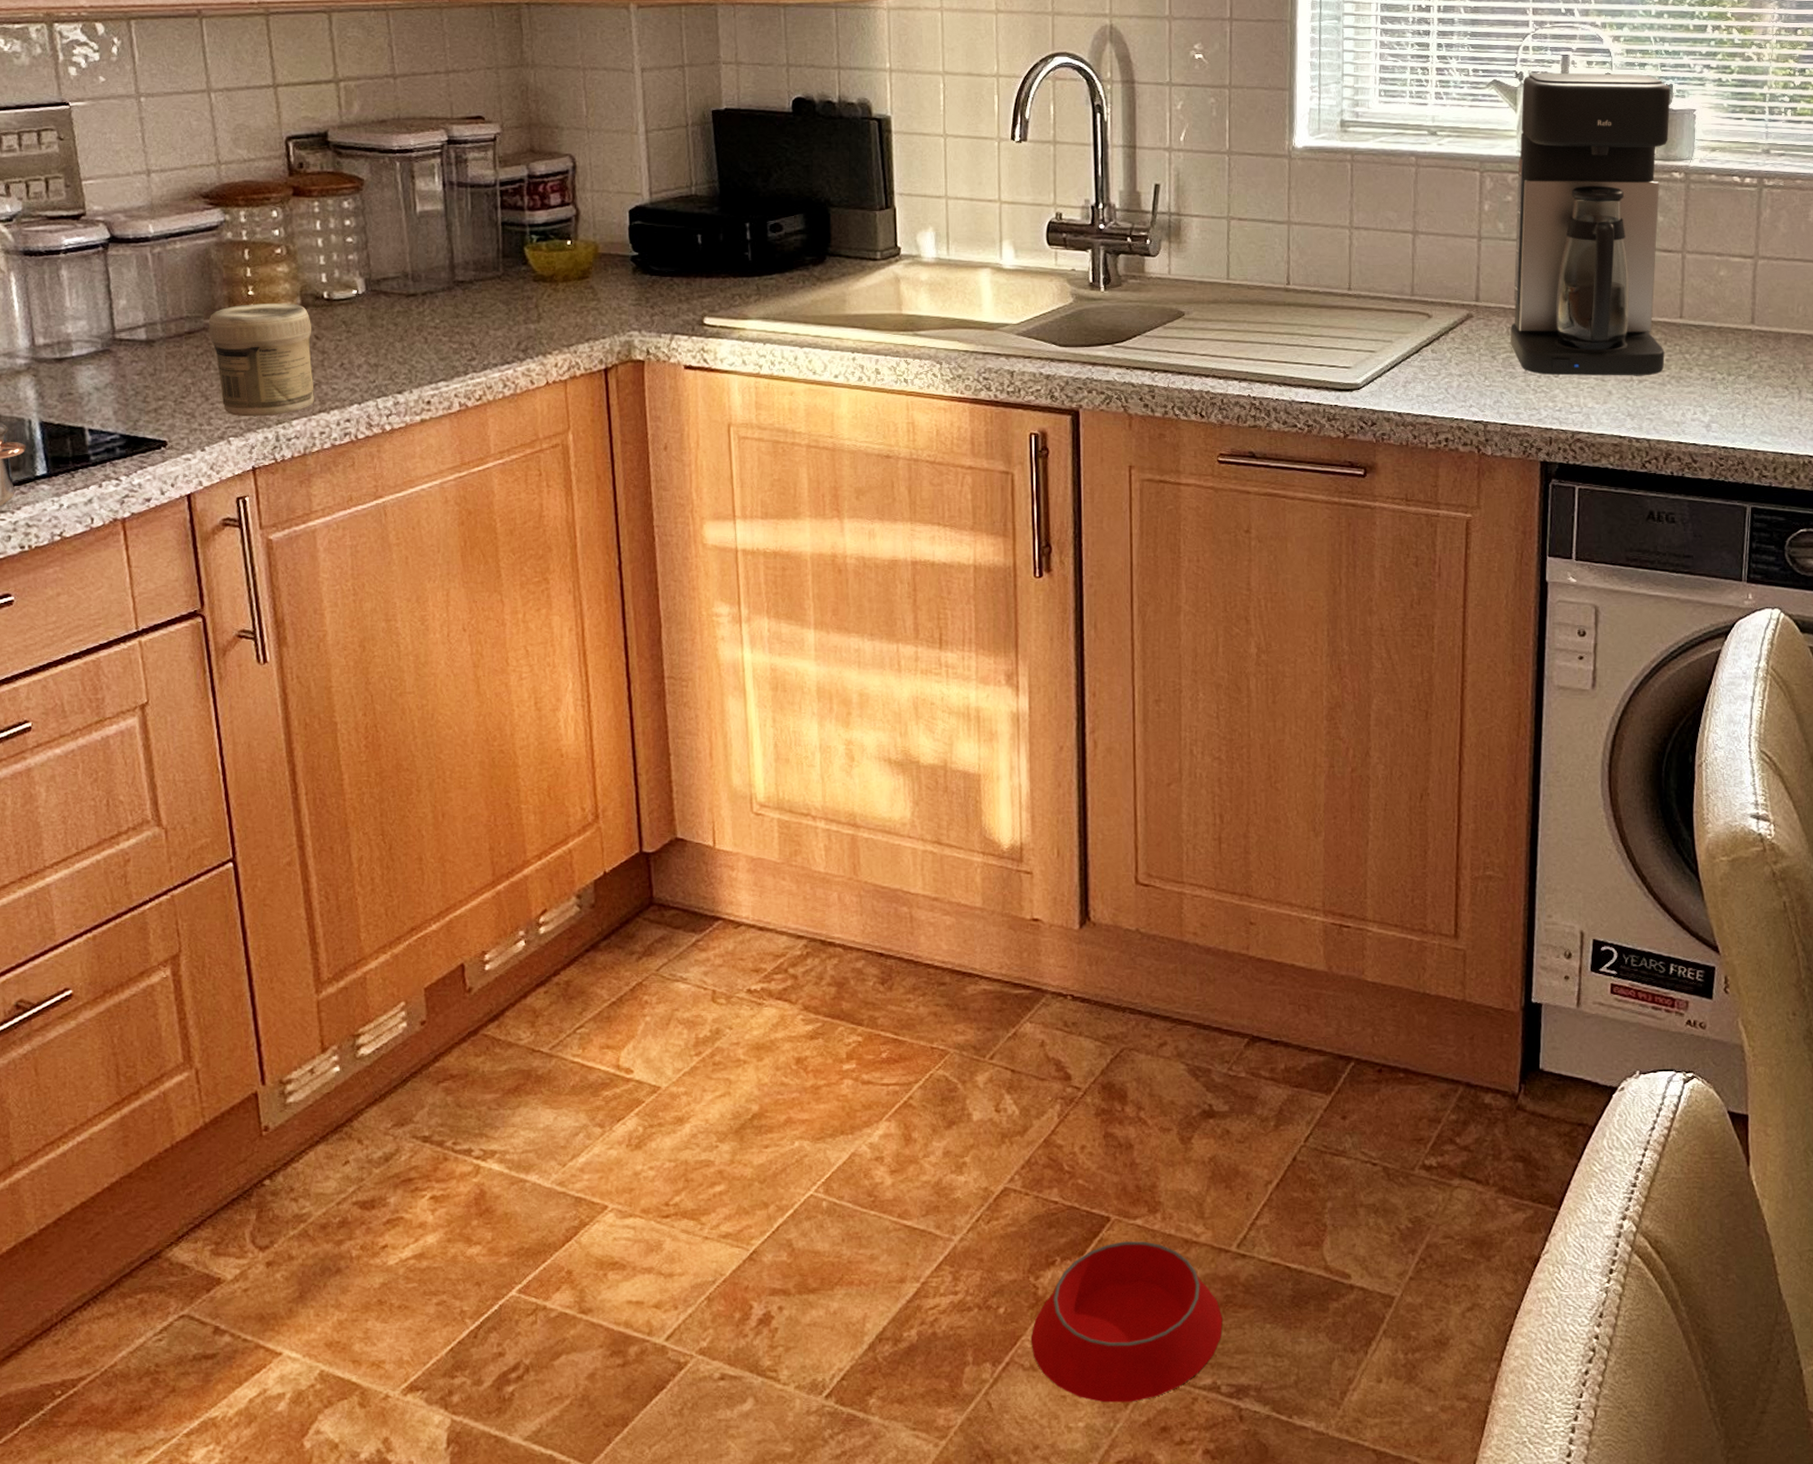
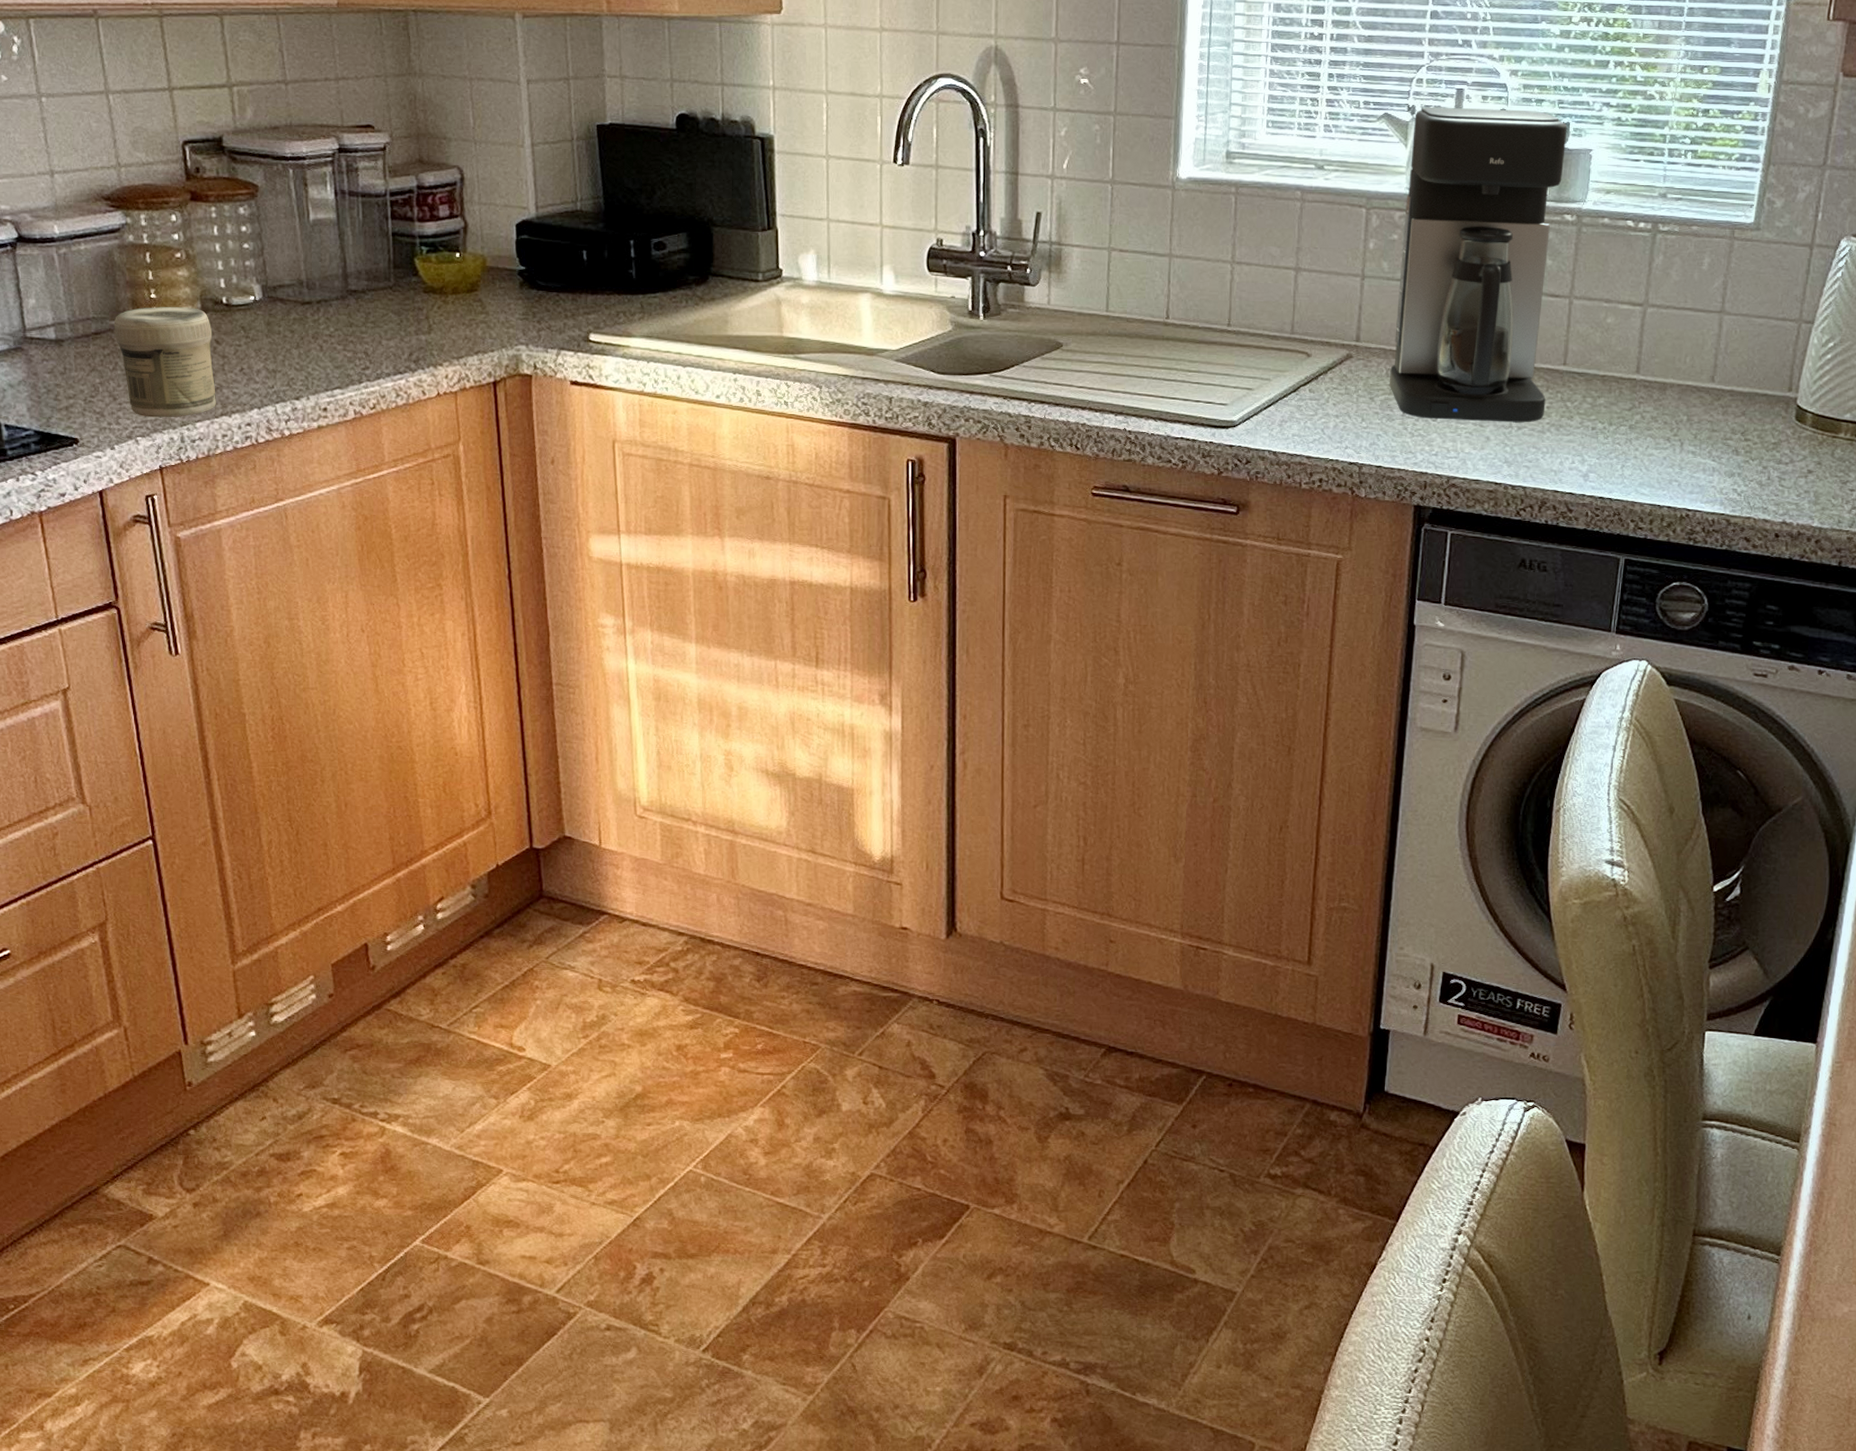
pet bowl: present [1031,1241,1223,1403] -> none [893,1228,1073,1372]

